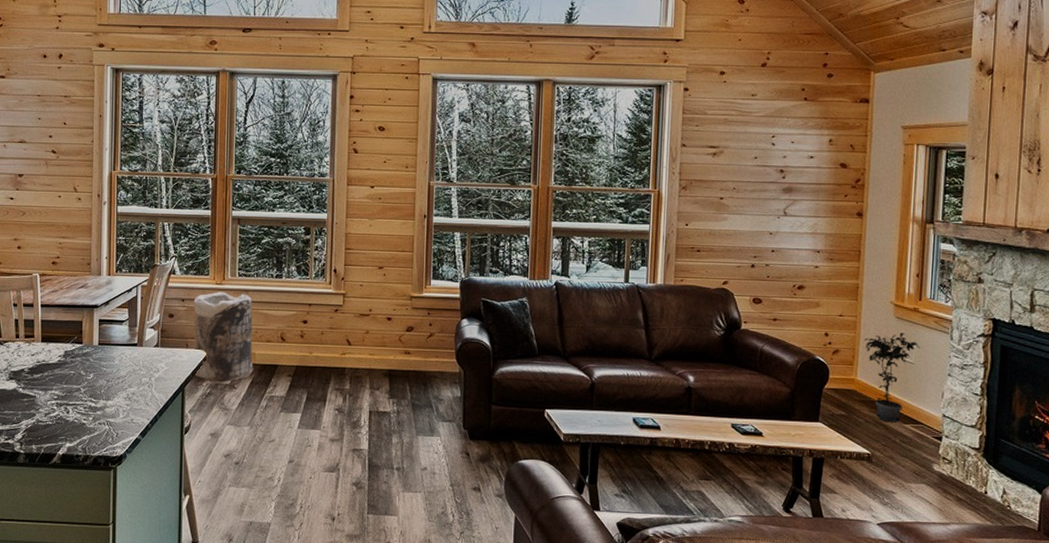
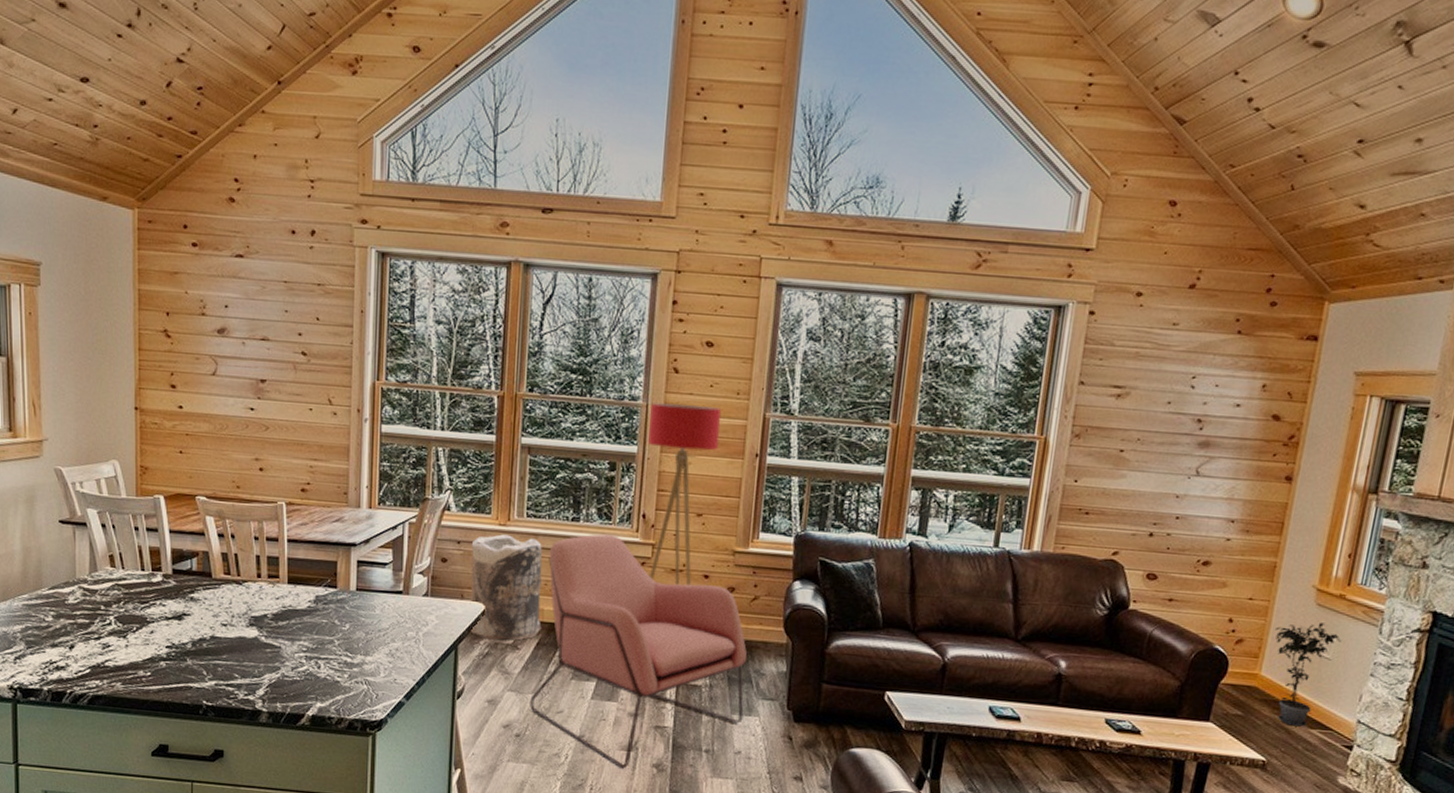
armchair: none [246,287,427,488] -> present [530,534,748,769]
floor lamp: none [336,178,395,328] -> present [648,402,722,586]

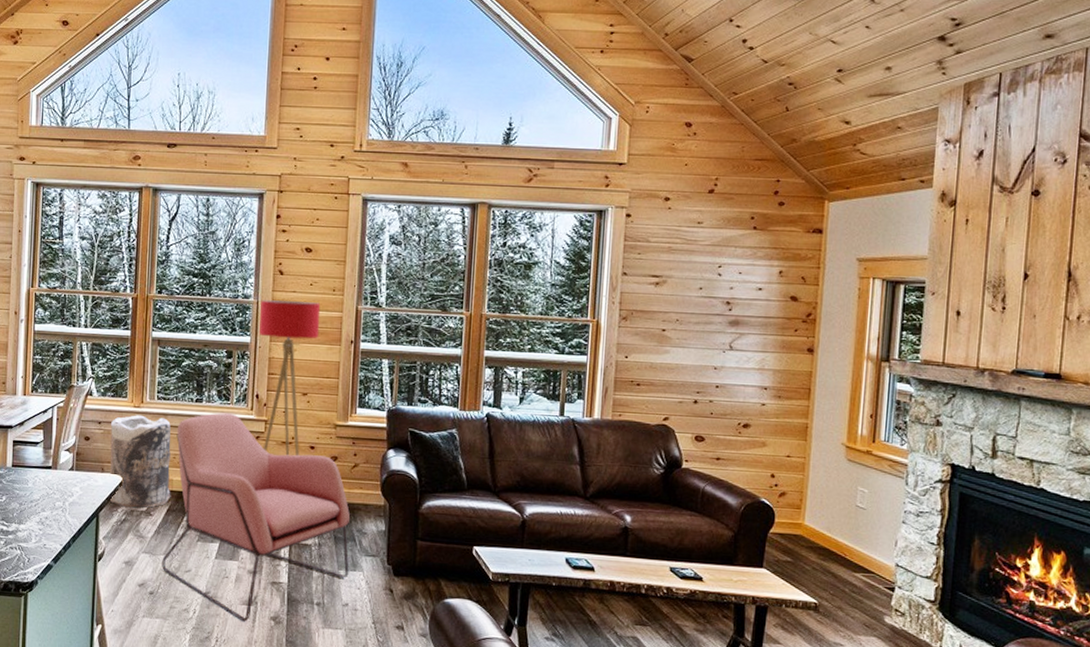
potted plant: present [1275,622,1342,727] -> none [813,476,873,571]

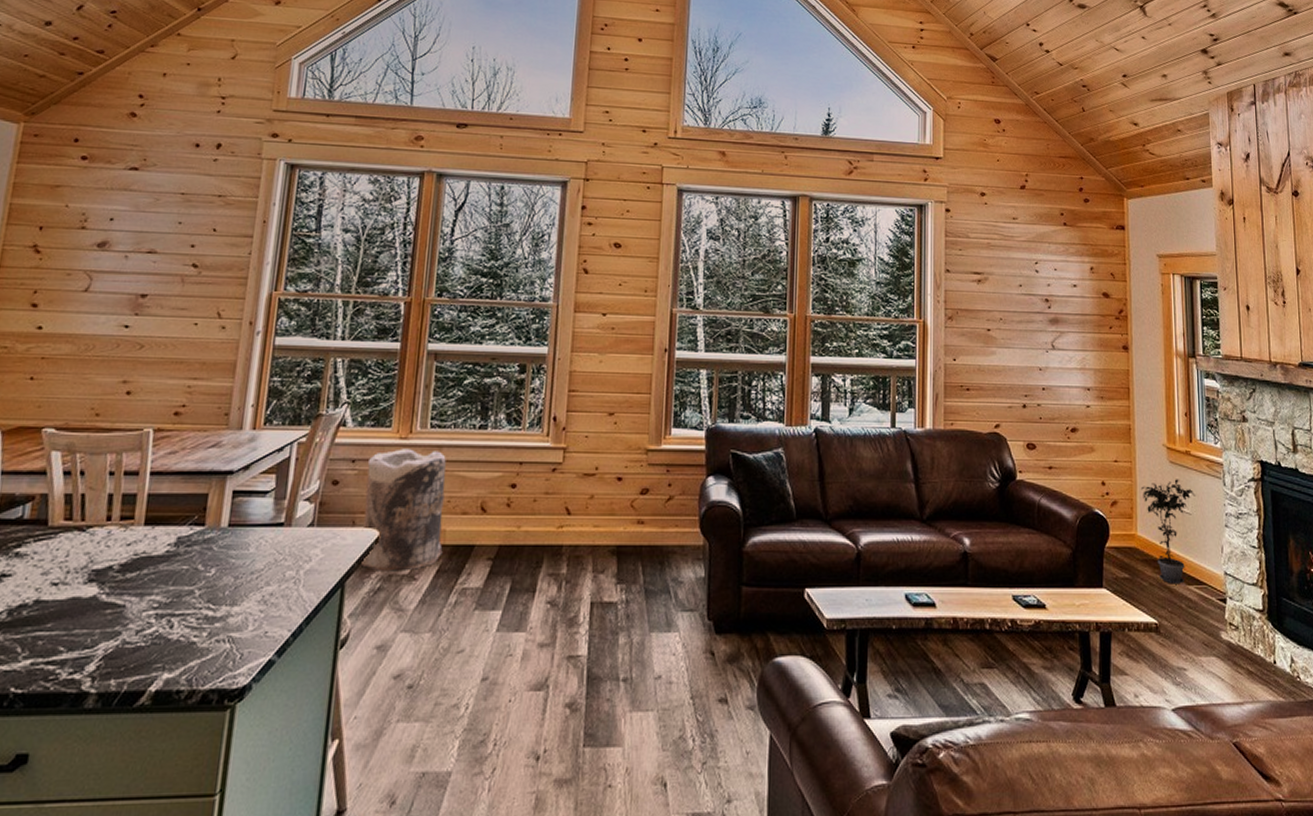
armchair: present [162,412,351,622] -> none [426,441,664,714]
floor lamp: present [259,300,321,457] -> none [559,303,631,491]
potted plant: none [813,476,873,571] -> present [1141,479,1196,584]

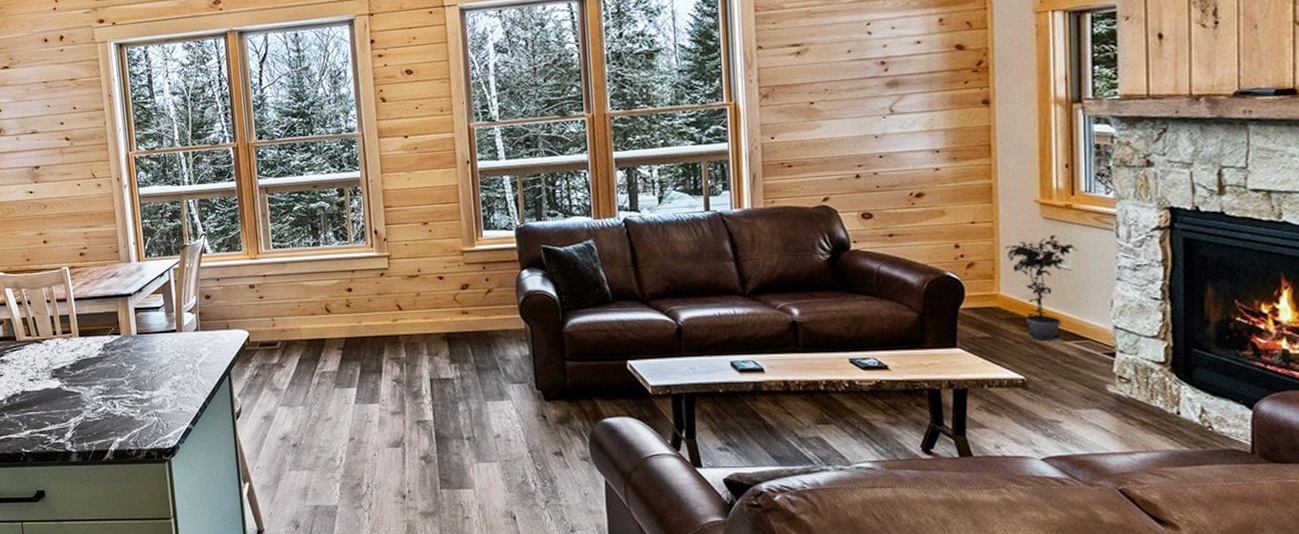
bag: present [358,448,446,571] -> none [229,266,301,362]

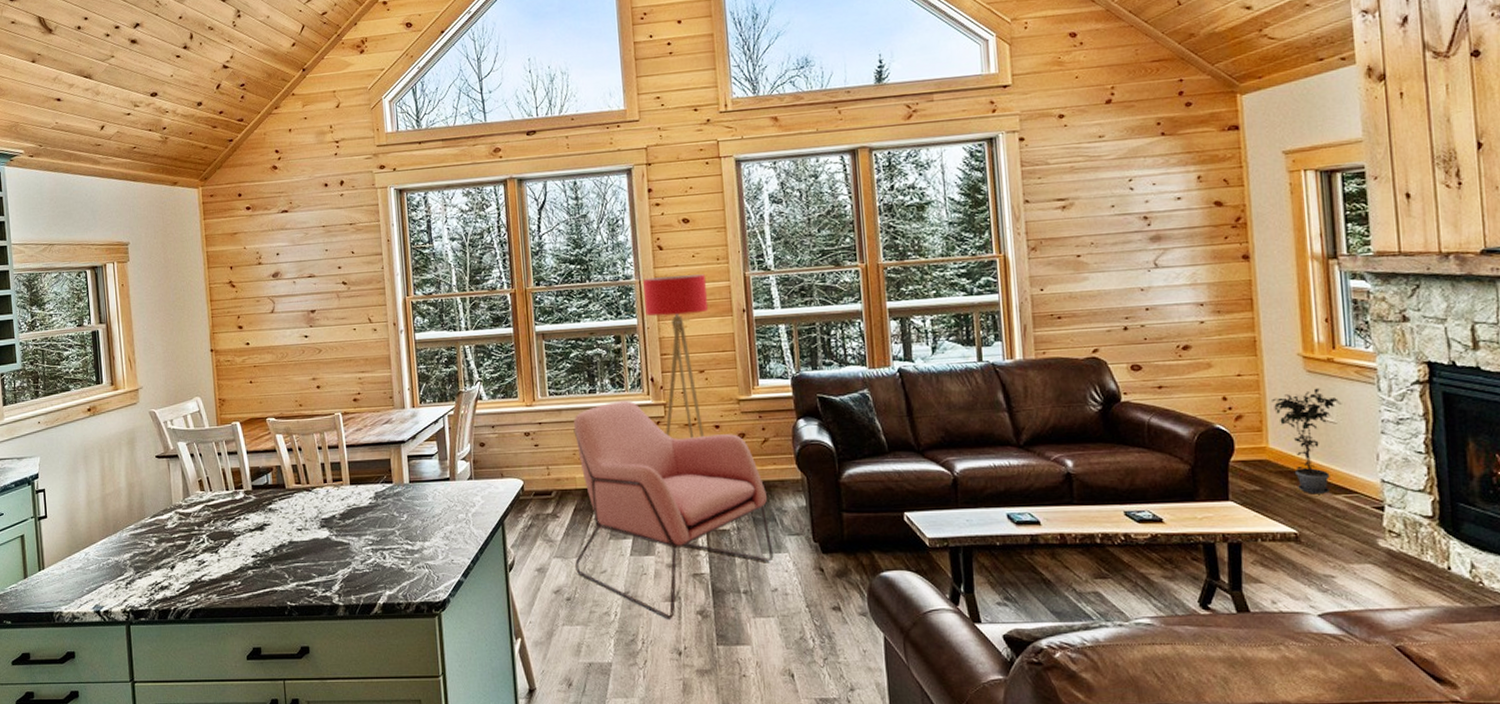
armchair: none [297,253,497,464] -> present [573,401,774,619]
floor lamp: none [366,126,433,290] -> present [643,274,709,439]

